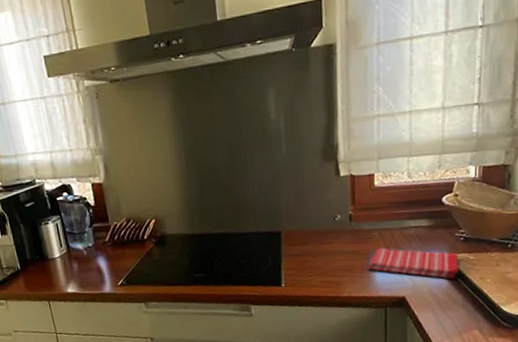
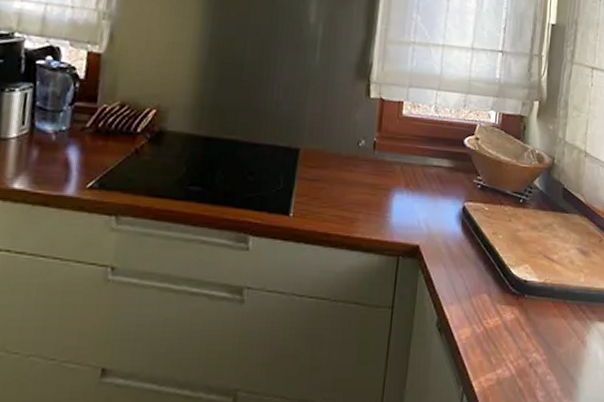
dish towel: present [368,248,459,279] -> none [385,184,475,231]

